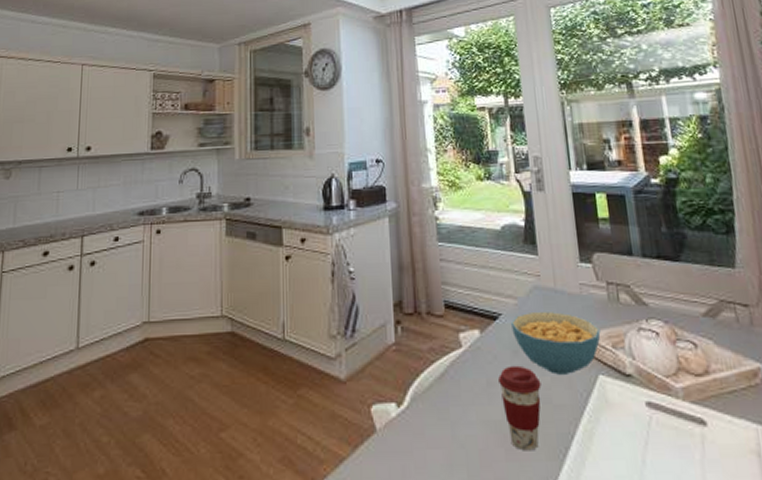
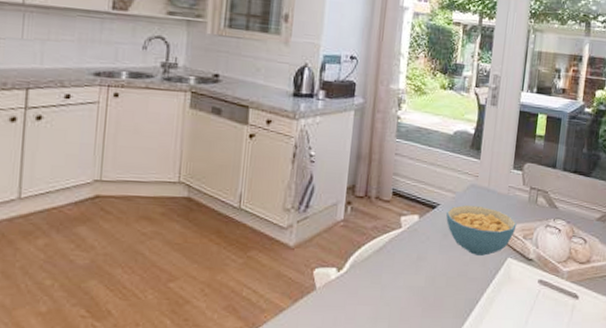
coffee cup: present [498,365,541,451] -> none [427,245,461,311]

